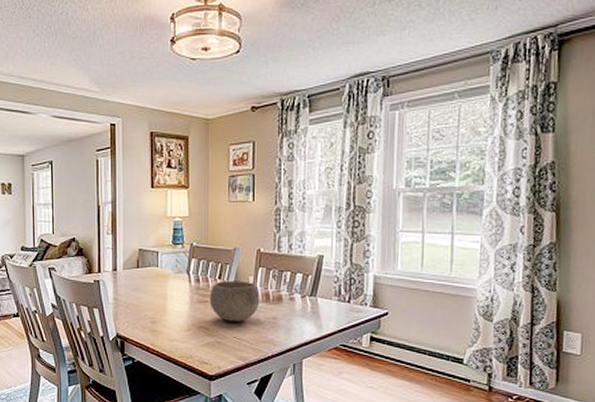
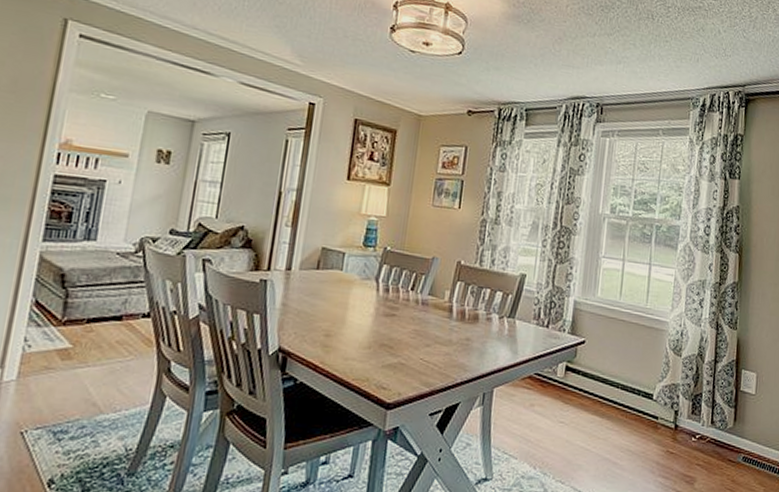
bowl: present [209,280,260,322] -> none [397,292,455,342]

